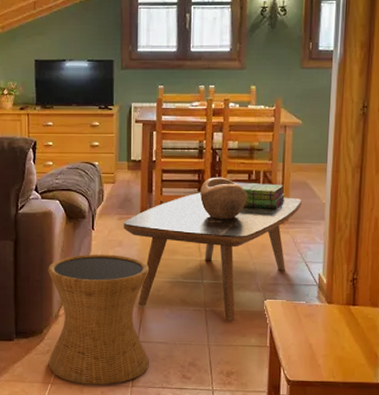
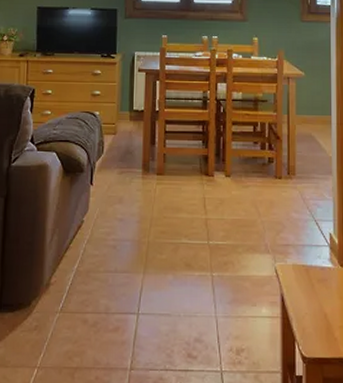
side table: present [48,254,150,385] -> none [35,212,152,369]
coffee table: present [123,192,302,322] -> none [124,144,308,289]
decorative bowl: present [200,177,248,219] -> none [205,128,254,173]
stack of books: present [234,182,285,209] -> none [239,134,291,163]

